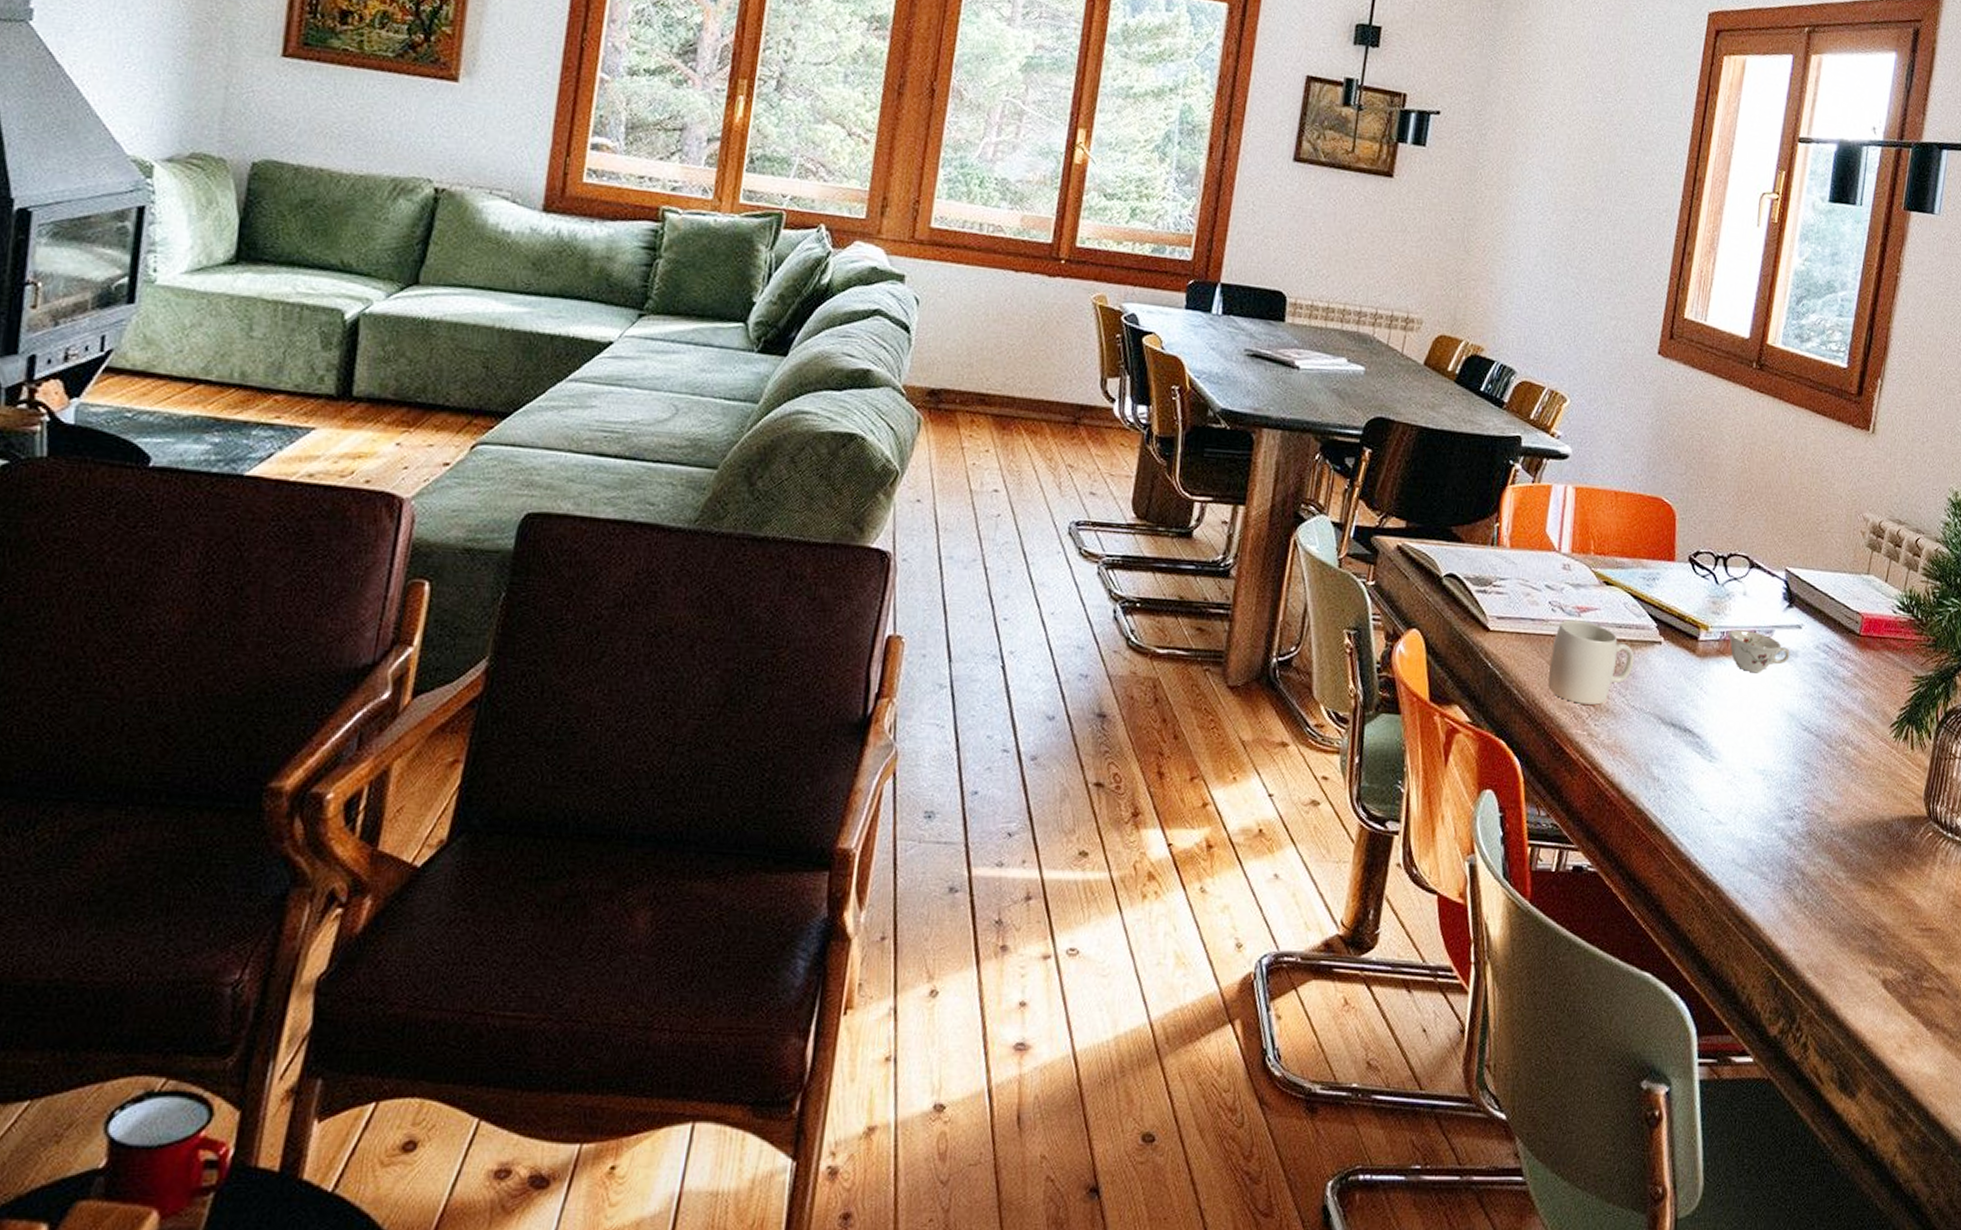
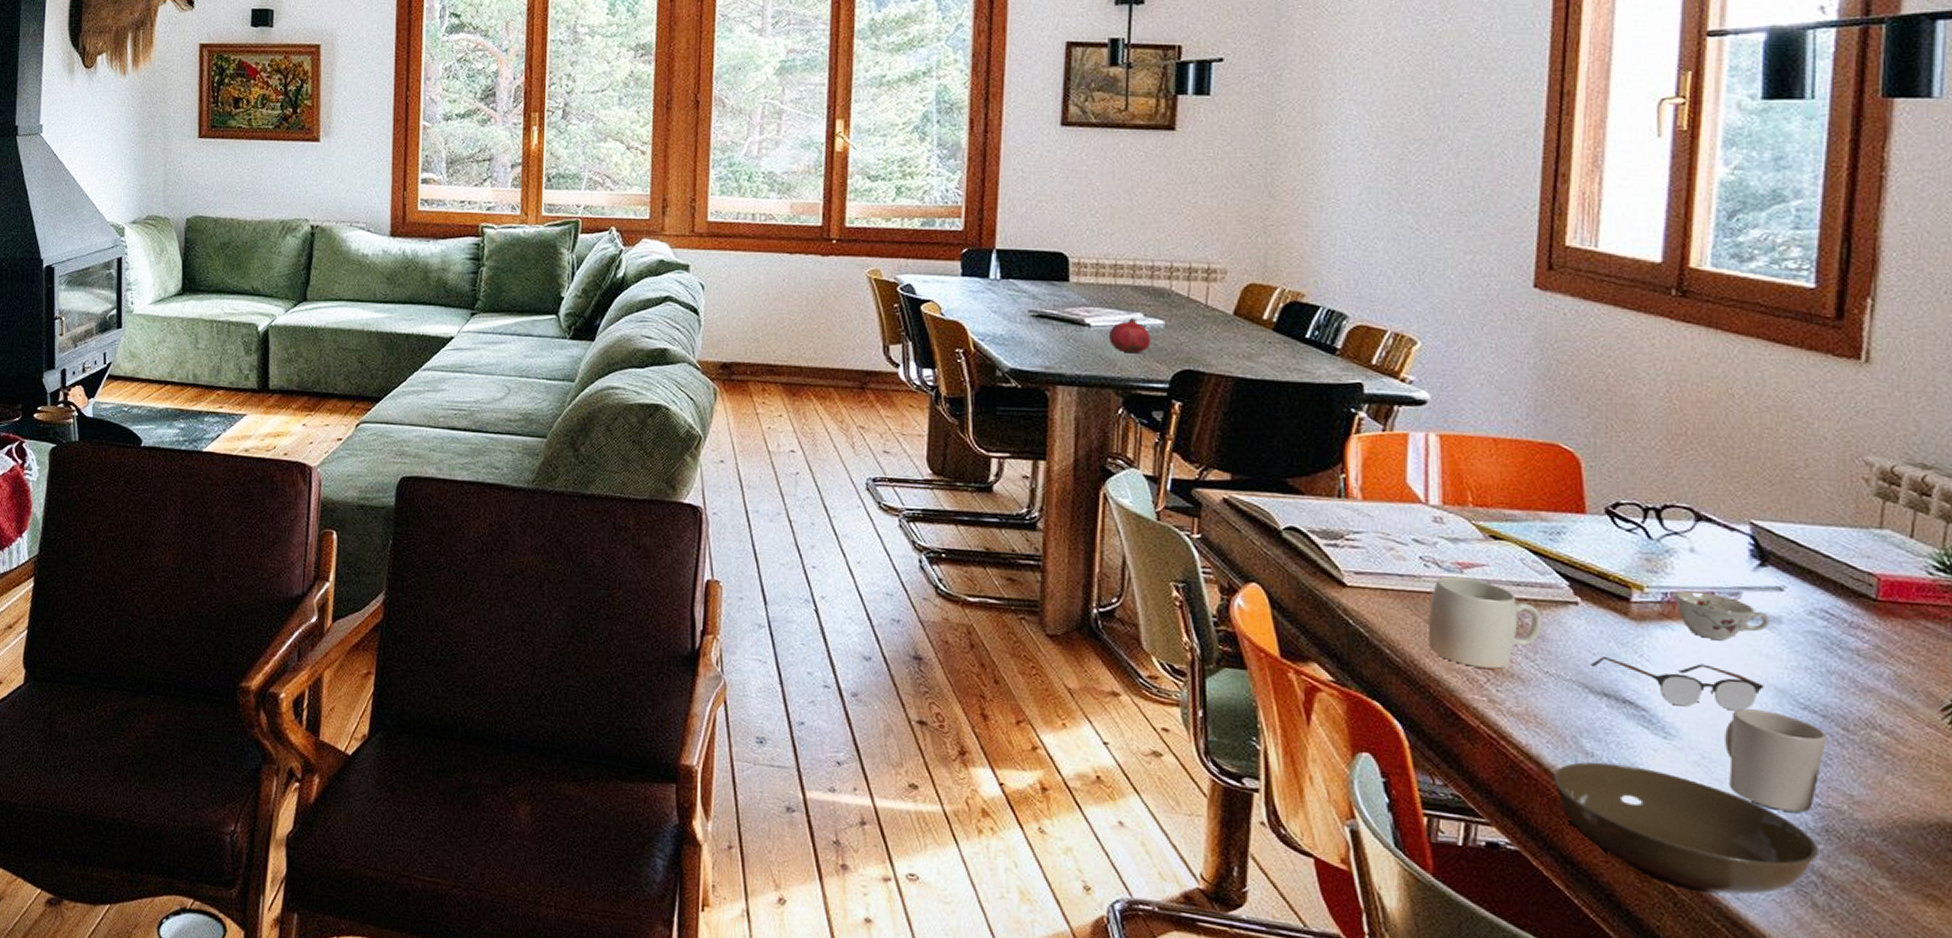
fruit: none [1314,362,1351,399] -> present [1108,318,1151,354]
bowl: none [1628,786,1802,897] -> present [1552,762,1818,895]
eyeglasses: none [1664,689,1781,735] -> present [1590,656,1764,711]
mug: none [1749,732,1817,820] -> present [1725,708,1827,813]

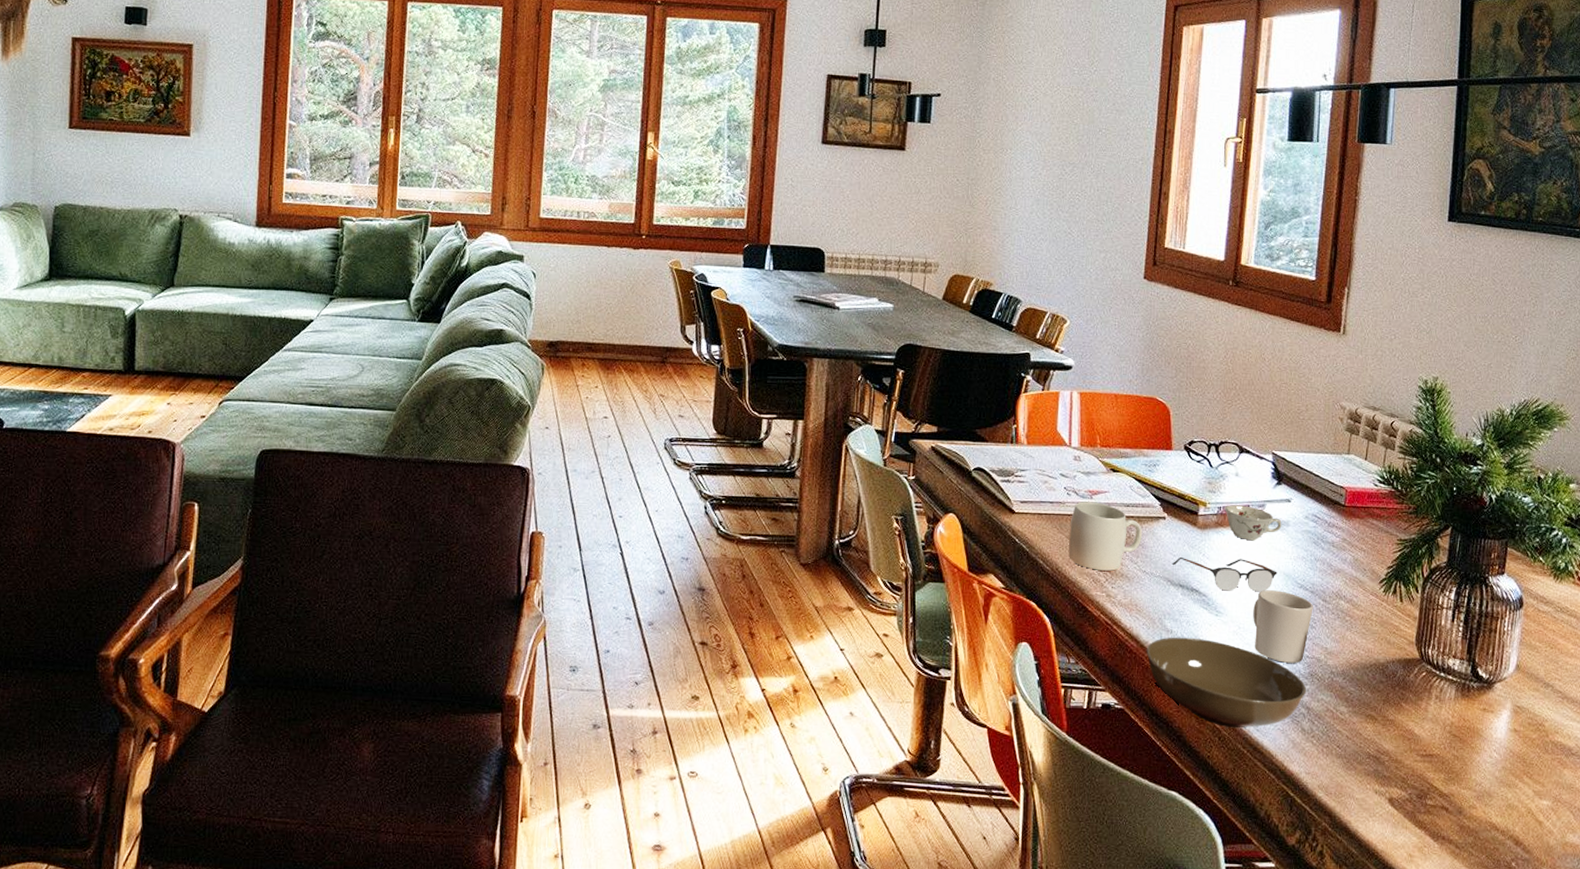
fruit: present [1108,318,1151,354] -> none [852,302,883,331]

